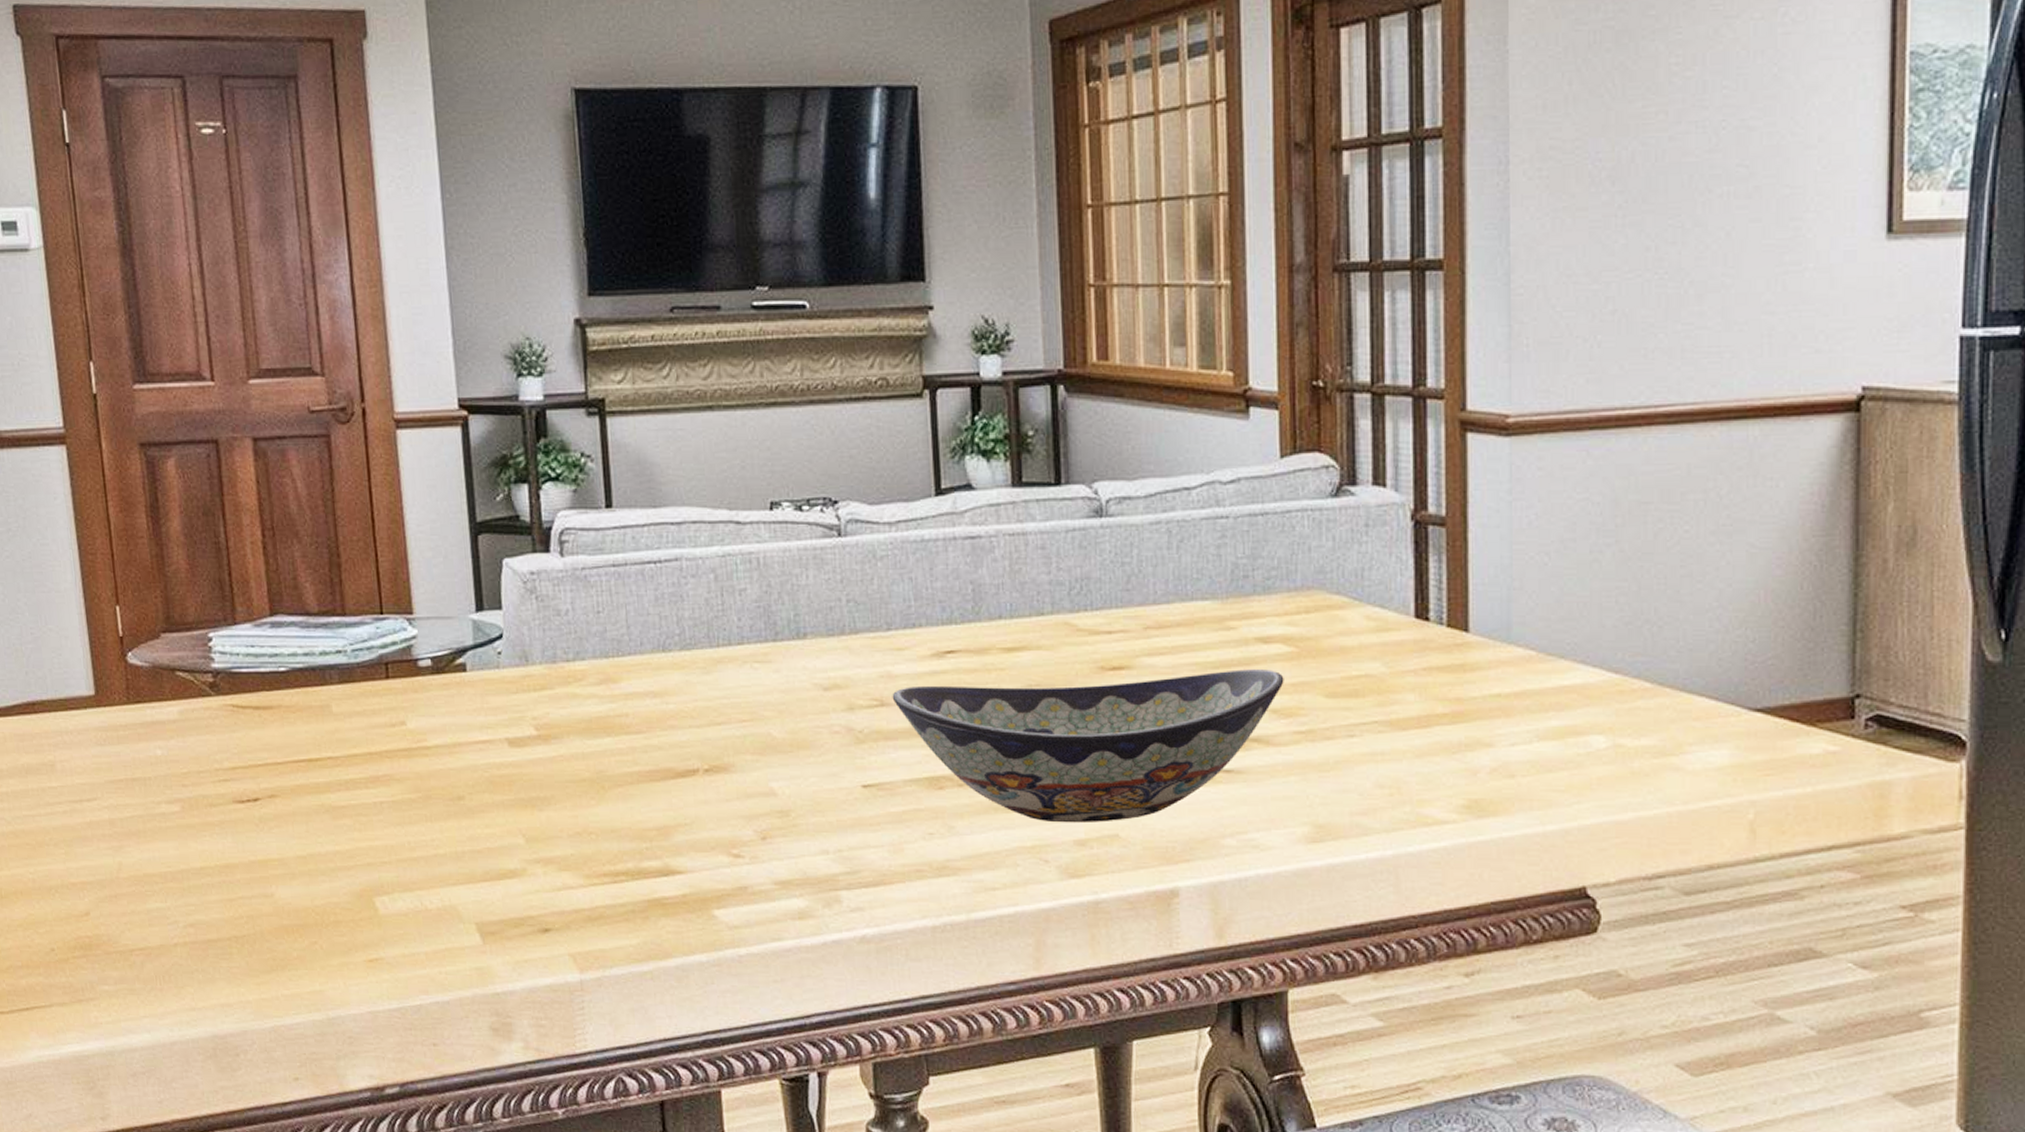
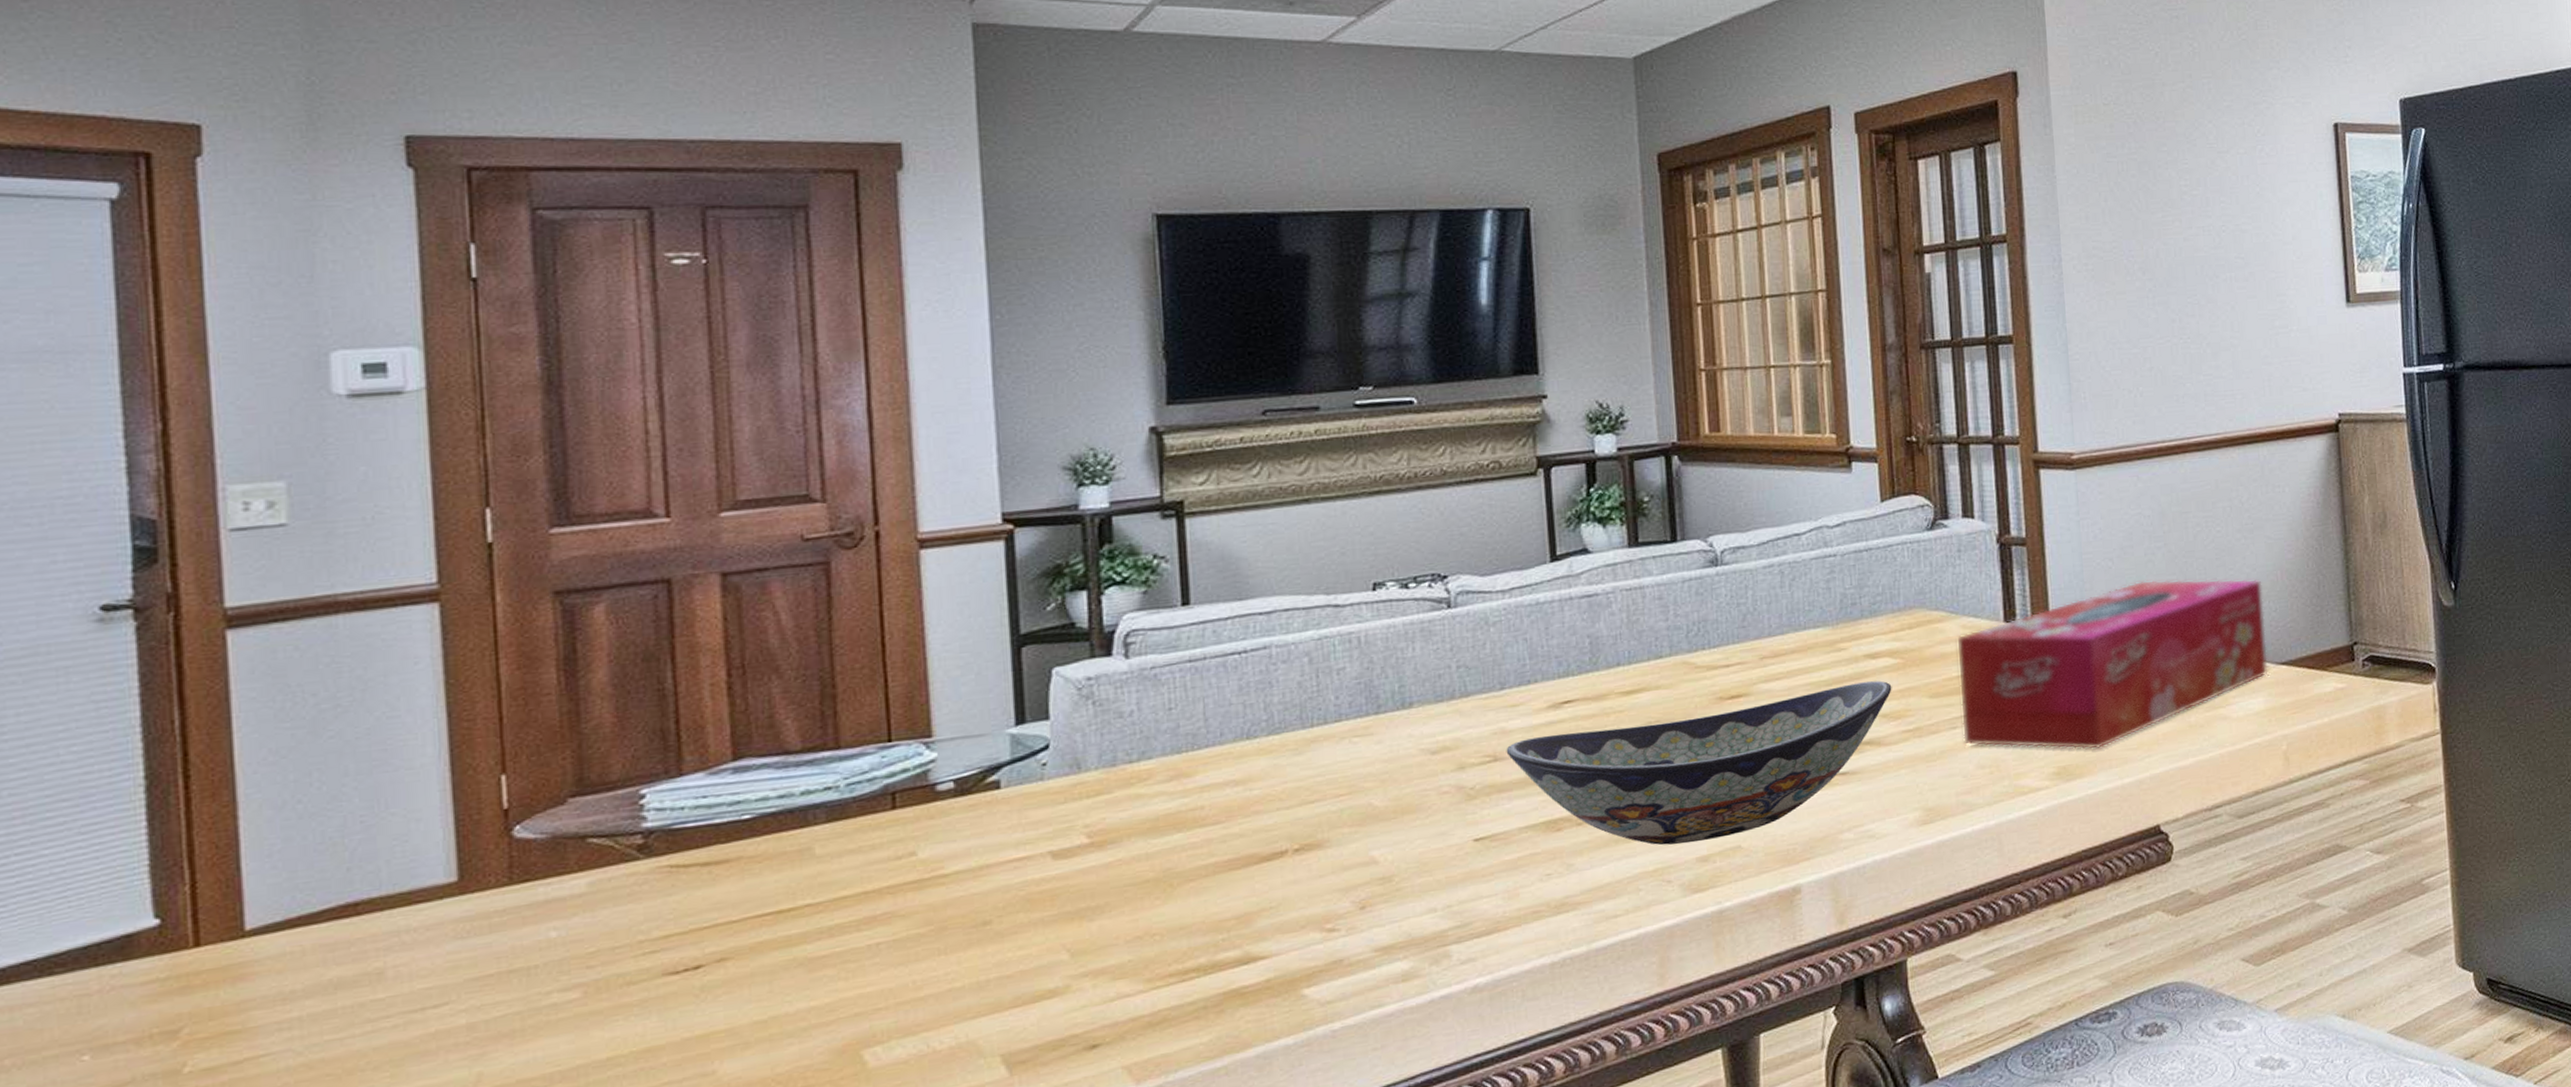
tissue box: none [1360,584,1739,785] -> present [1958,579,2268,750]

